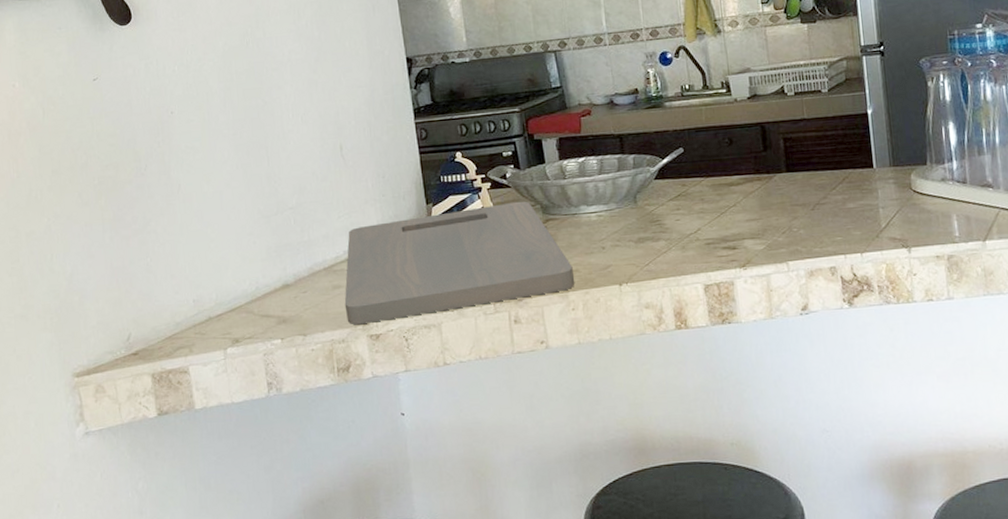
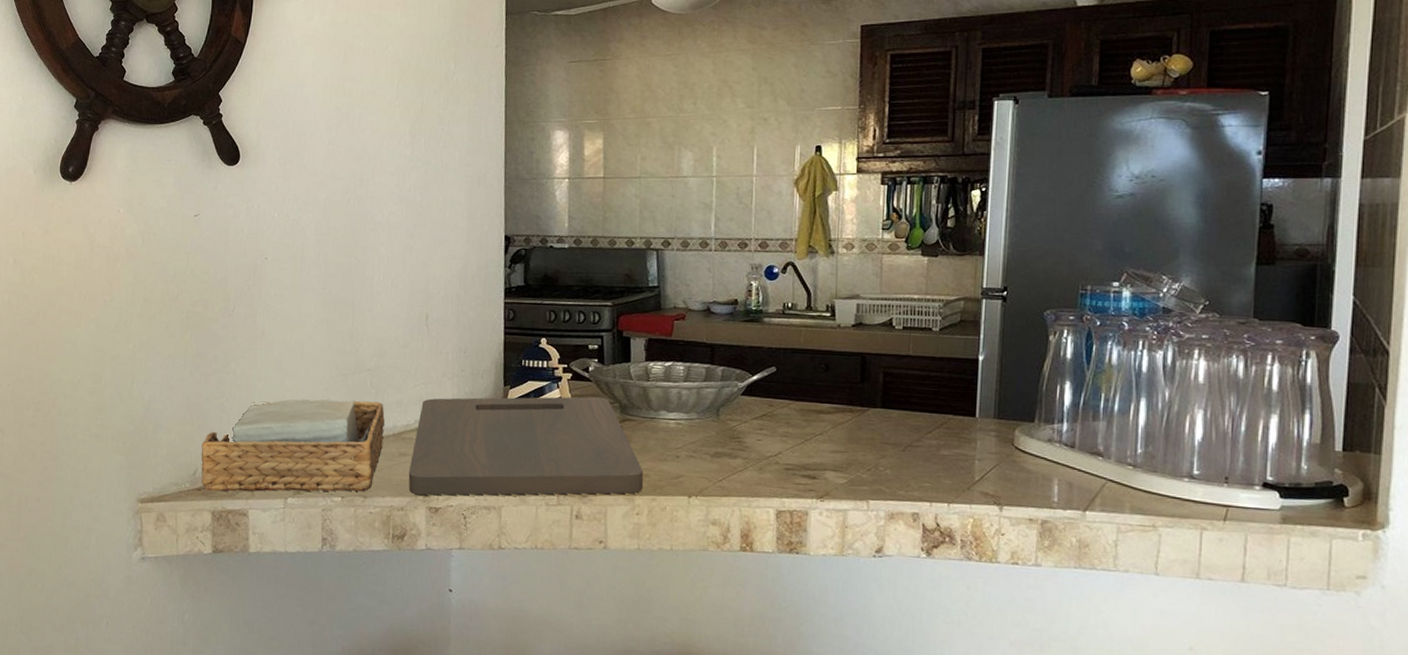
napkin holder: none [131,238,316,354] -> present [201,399,385,492]

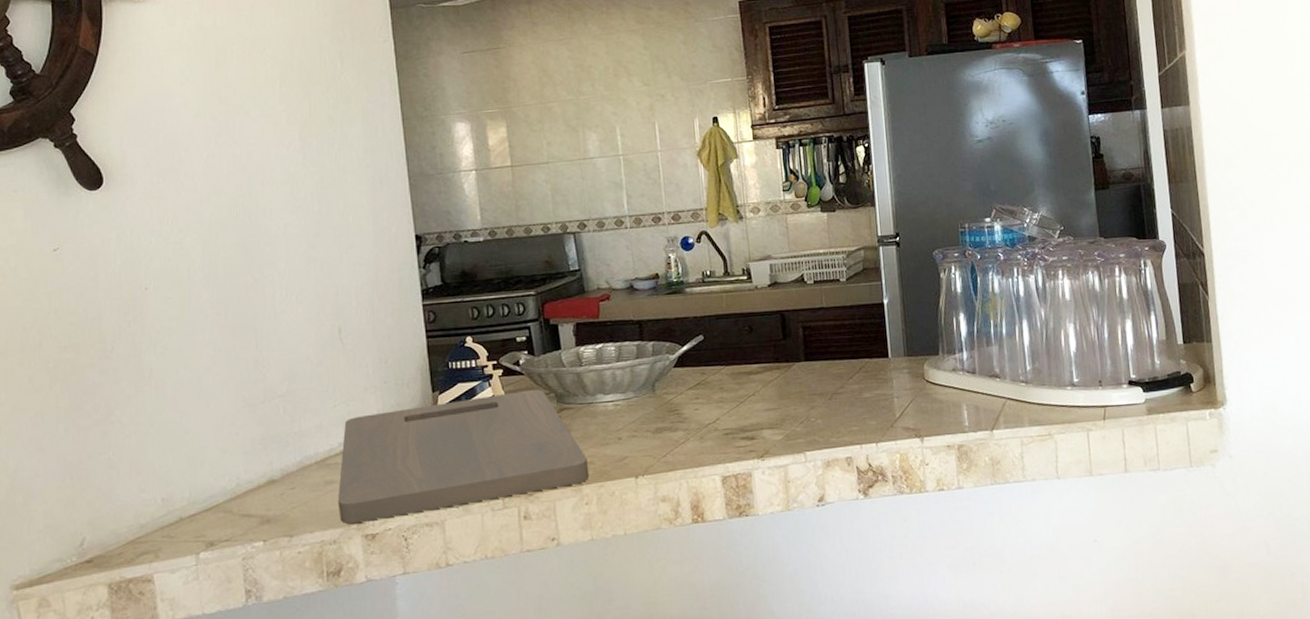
napkin holder: present [201,399,385,492] -> none [87,429,305,561]

